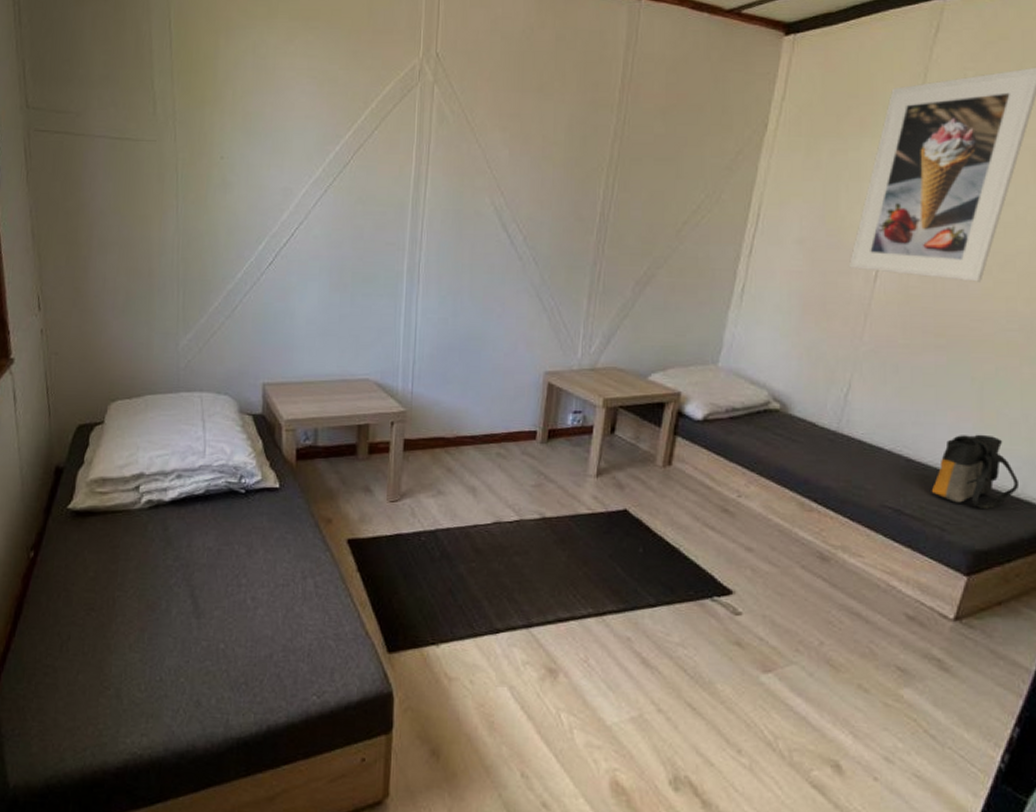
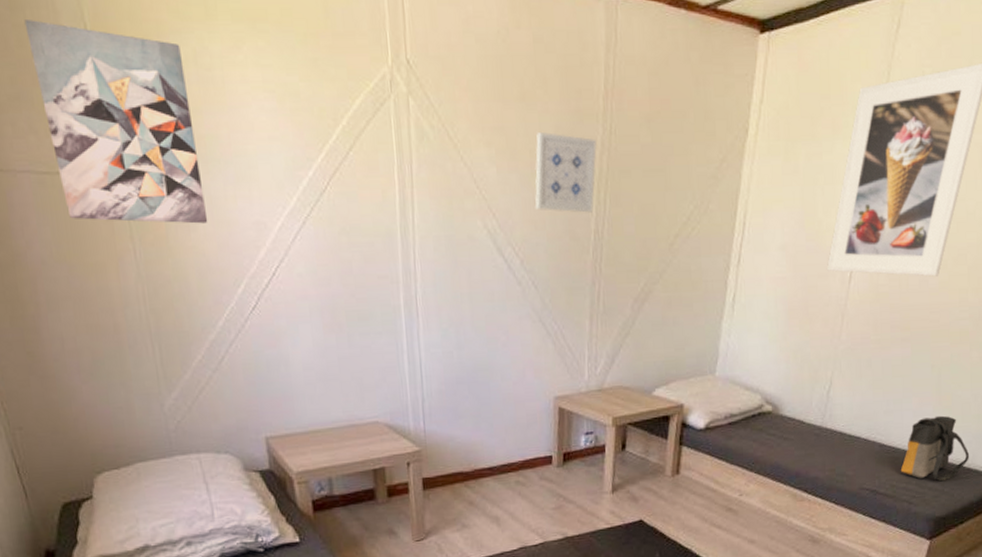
wall art: none [123,17,244,187] -> present [24,20,208,224]
wall art: none [542,120,610,196] -> present [535,132,598,213]

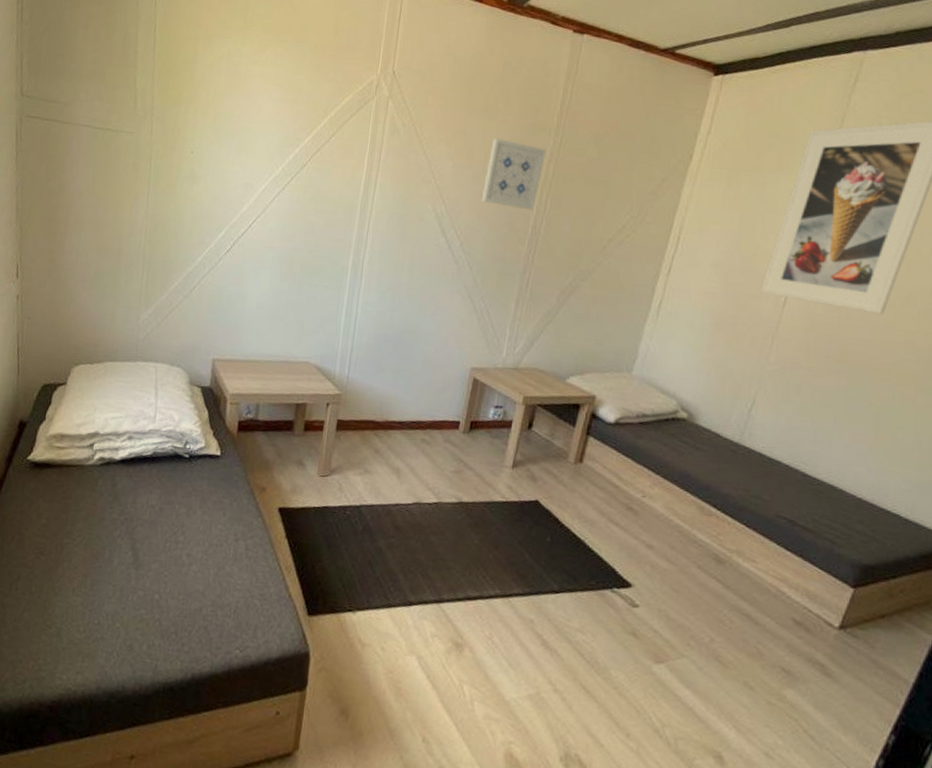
wall art: present [24,20,208,224] -> none [108,20,220,180]
tote bag: present [900,415,969,481] -> none [824,455,908,526]

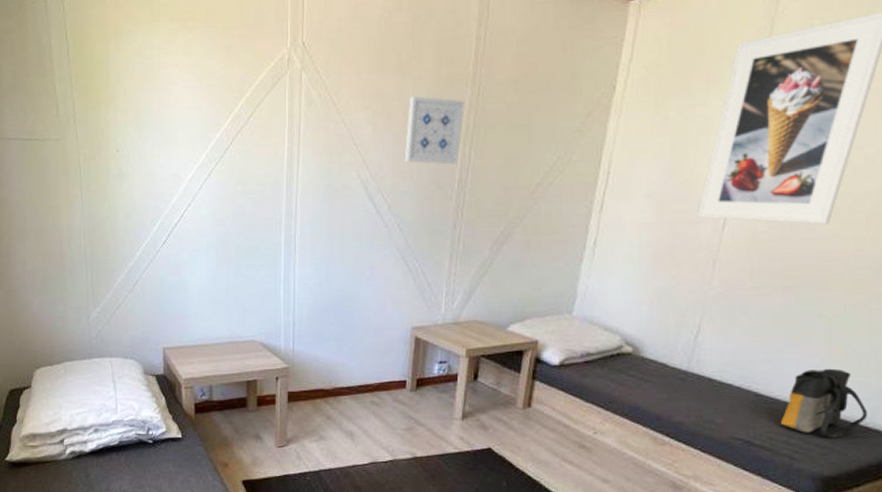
tote bag: none [824,455,908,526] -> present [780,368,867,437]

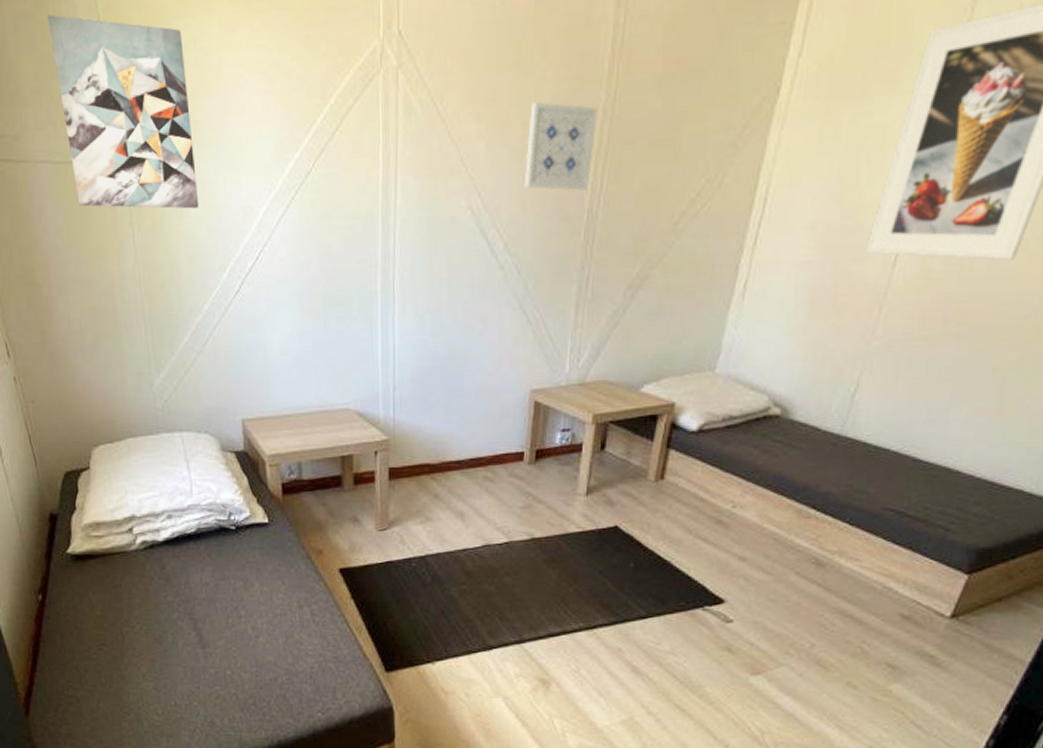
wall art: none [26,30,137,176] -> present [47,15,200,209]
tote bag: present [780,368,867,437] -> none [937,428,1033,506]

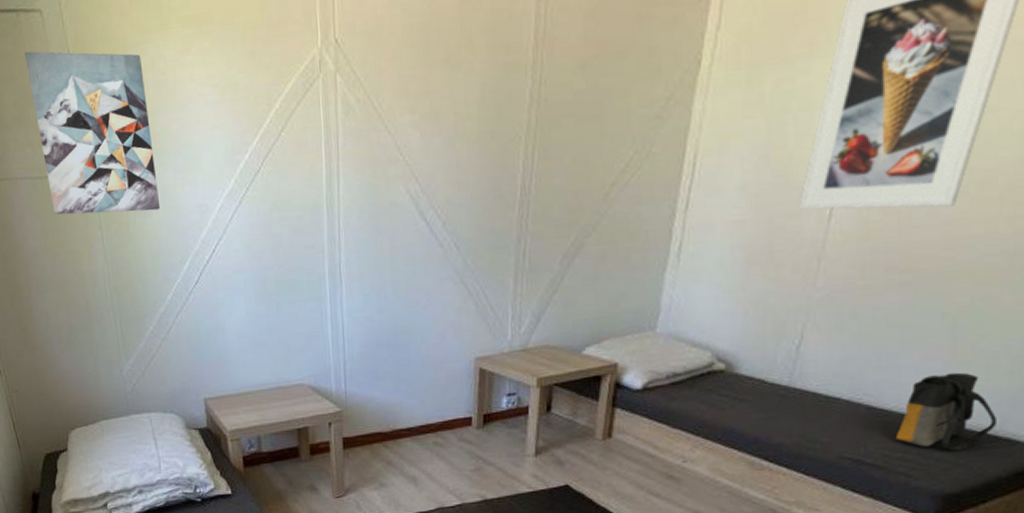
wall art: present [524,102,599,190] -> none [458,91,526,171]
tote bag: none [937,428,1033,506] -> present [895,372,996,450]

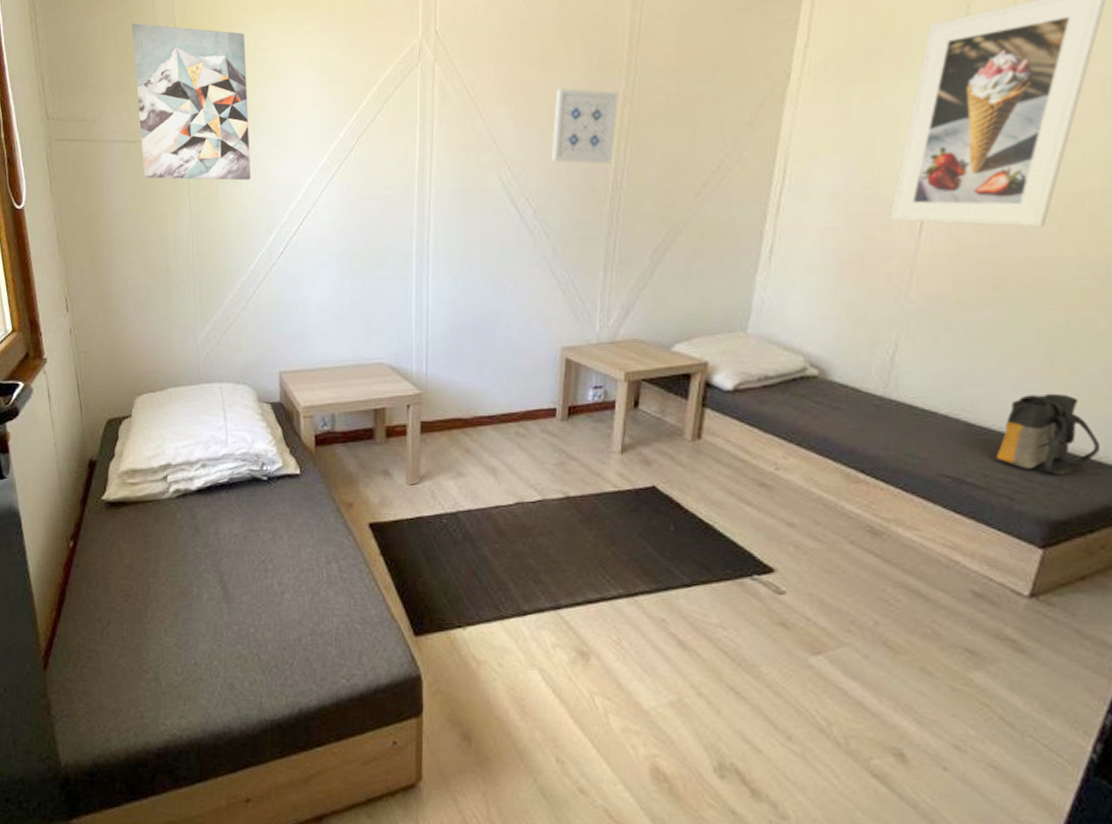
wall art: none [458,91,526,171] -> present [551,88,620,164]

